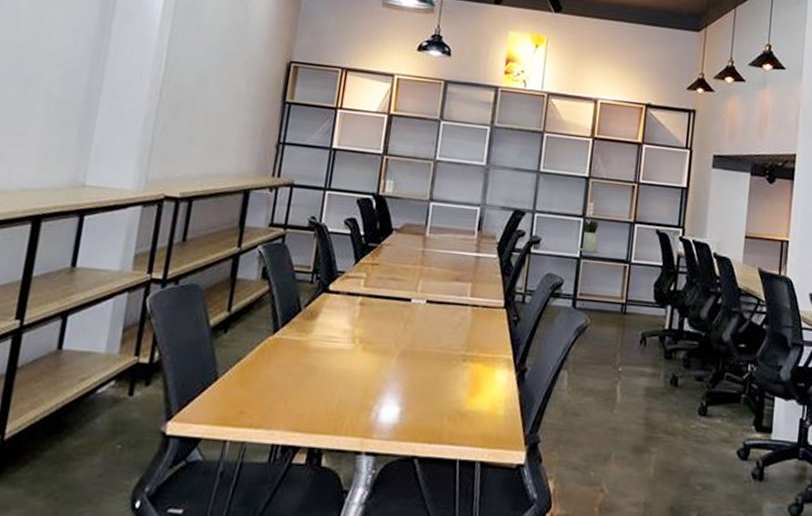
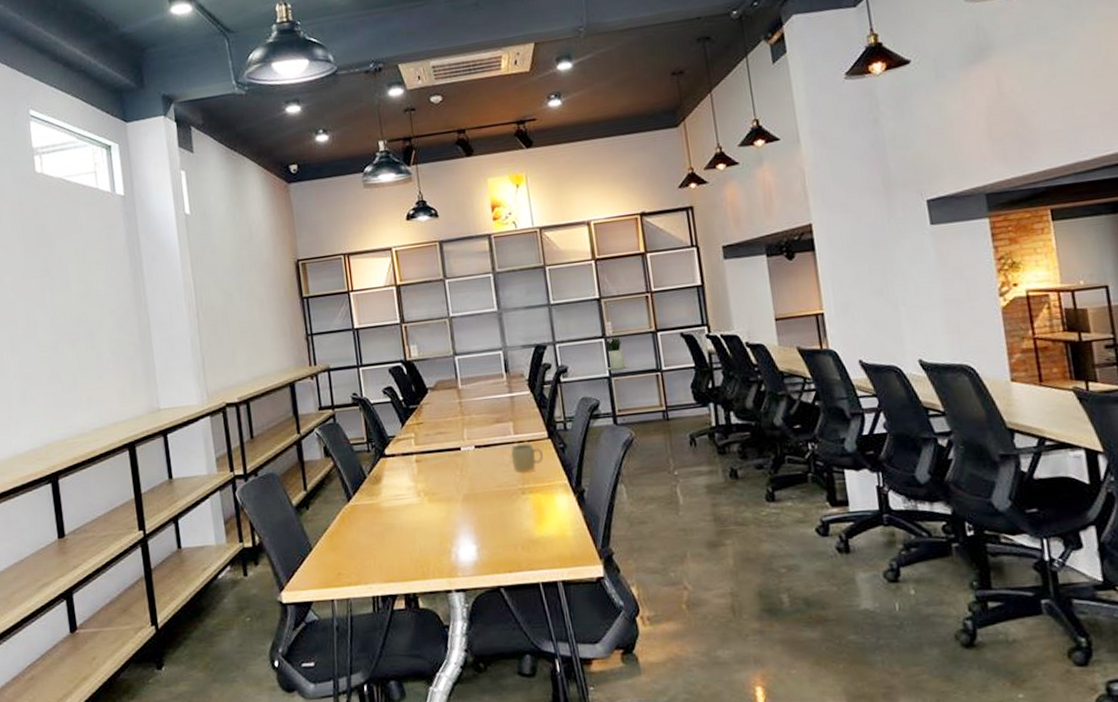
mug: none [460,308,495,339] -> present [510,443,543,473]

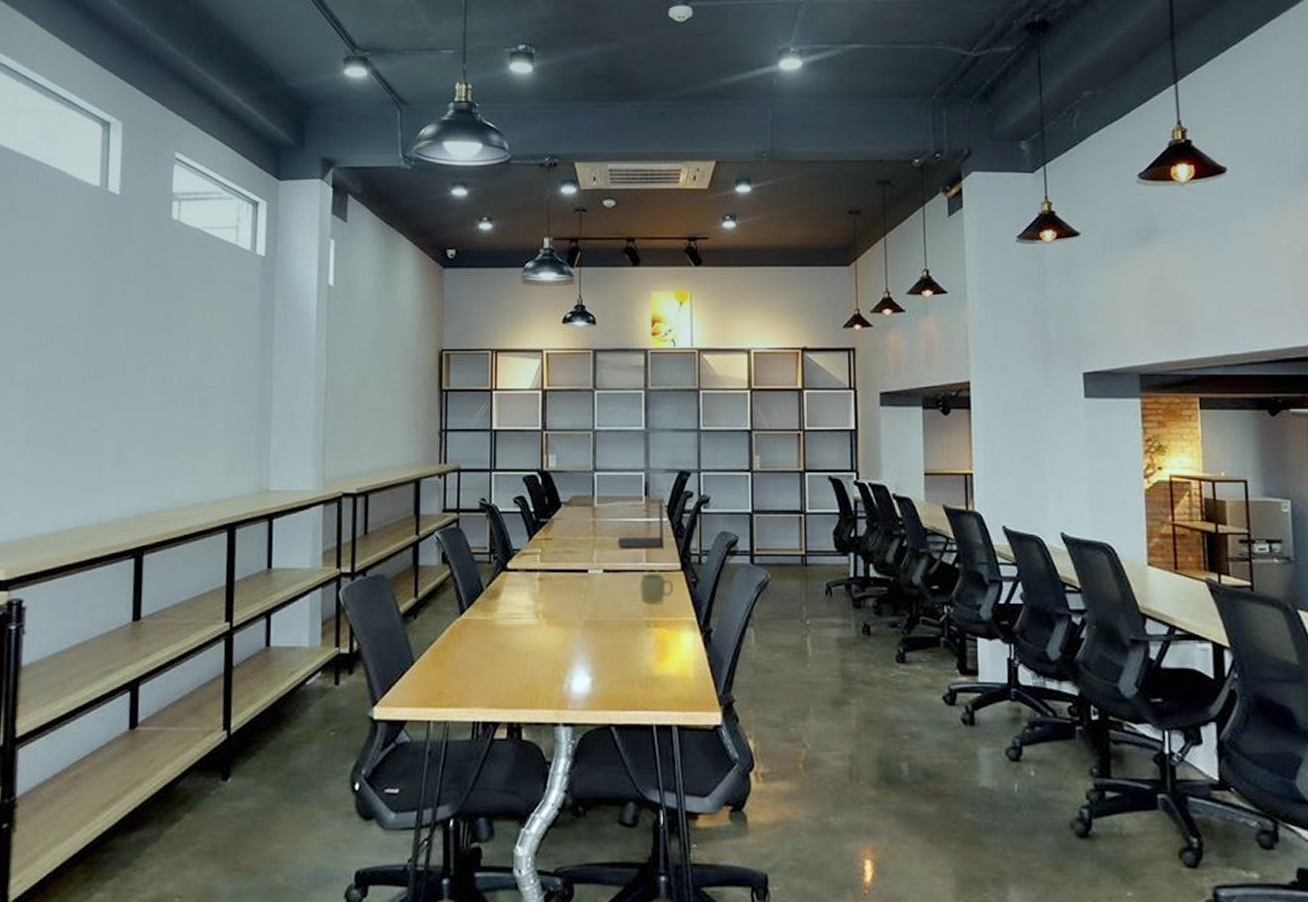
laptop: none [485,375,529,425] -> present [617,500,663,549]
planter: present [604,335,628,371] -> none [748,471,772,507]

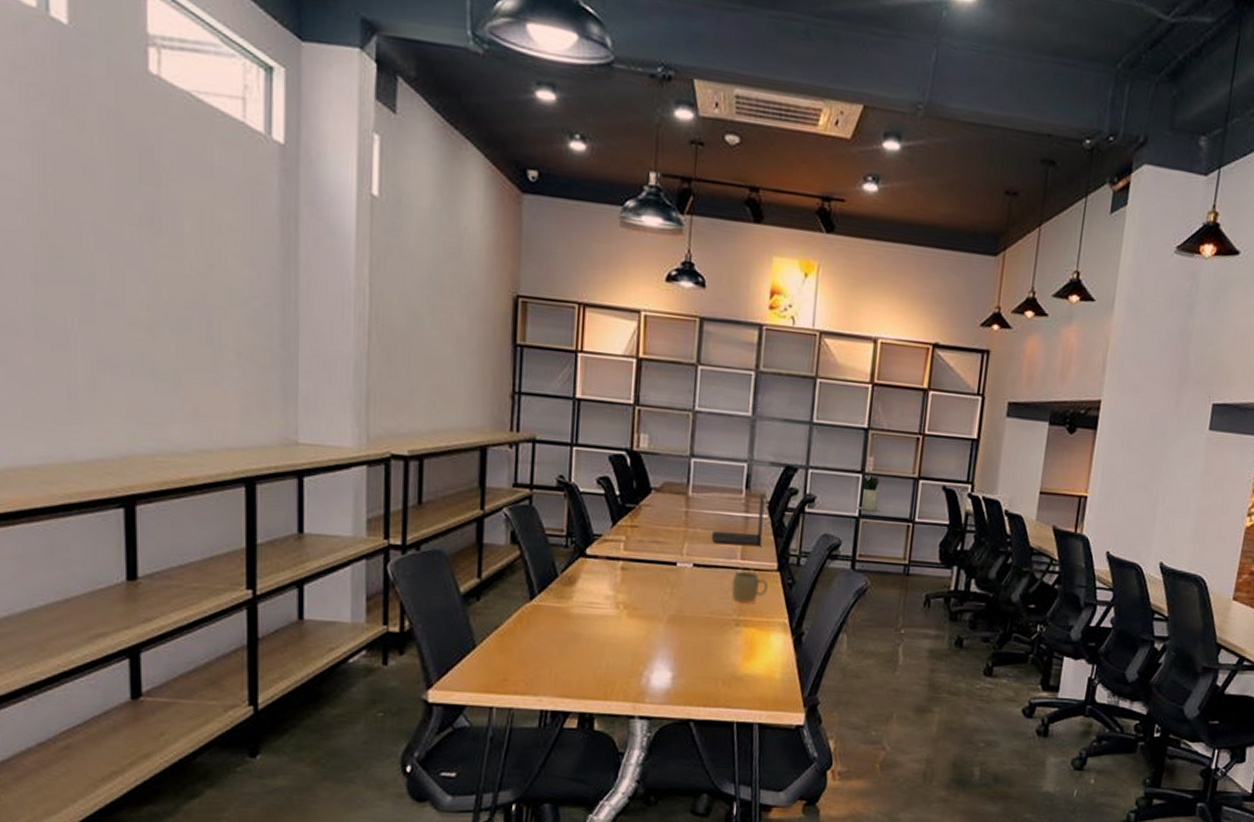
planter: none [748,471,772,507] -> present [855,473,881,513]

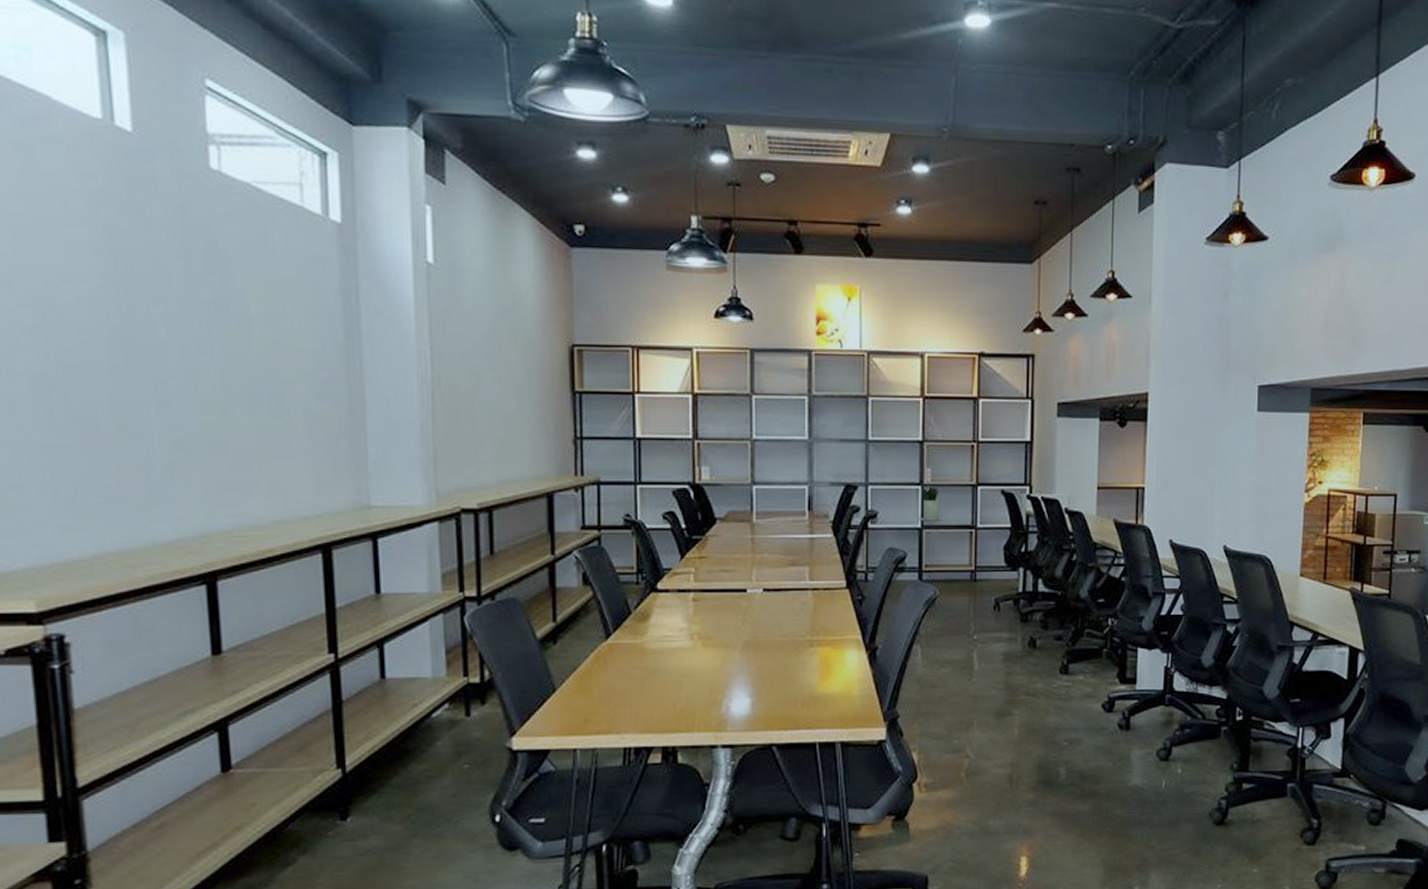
laptop: present [711,495,765,547] -> none [778,515,828,567]
mug: present [731,571,768,603] -> none [802,592,838,622]

